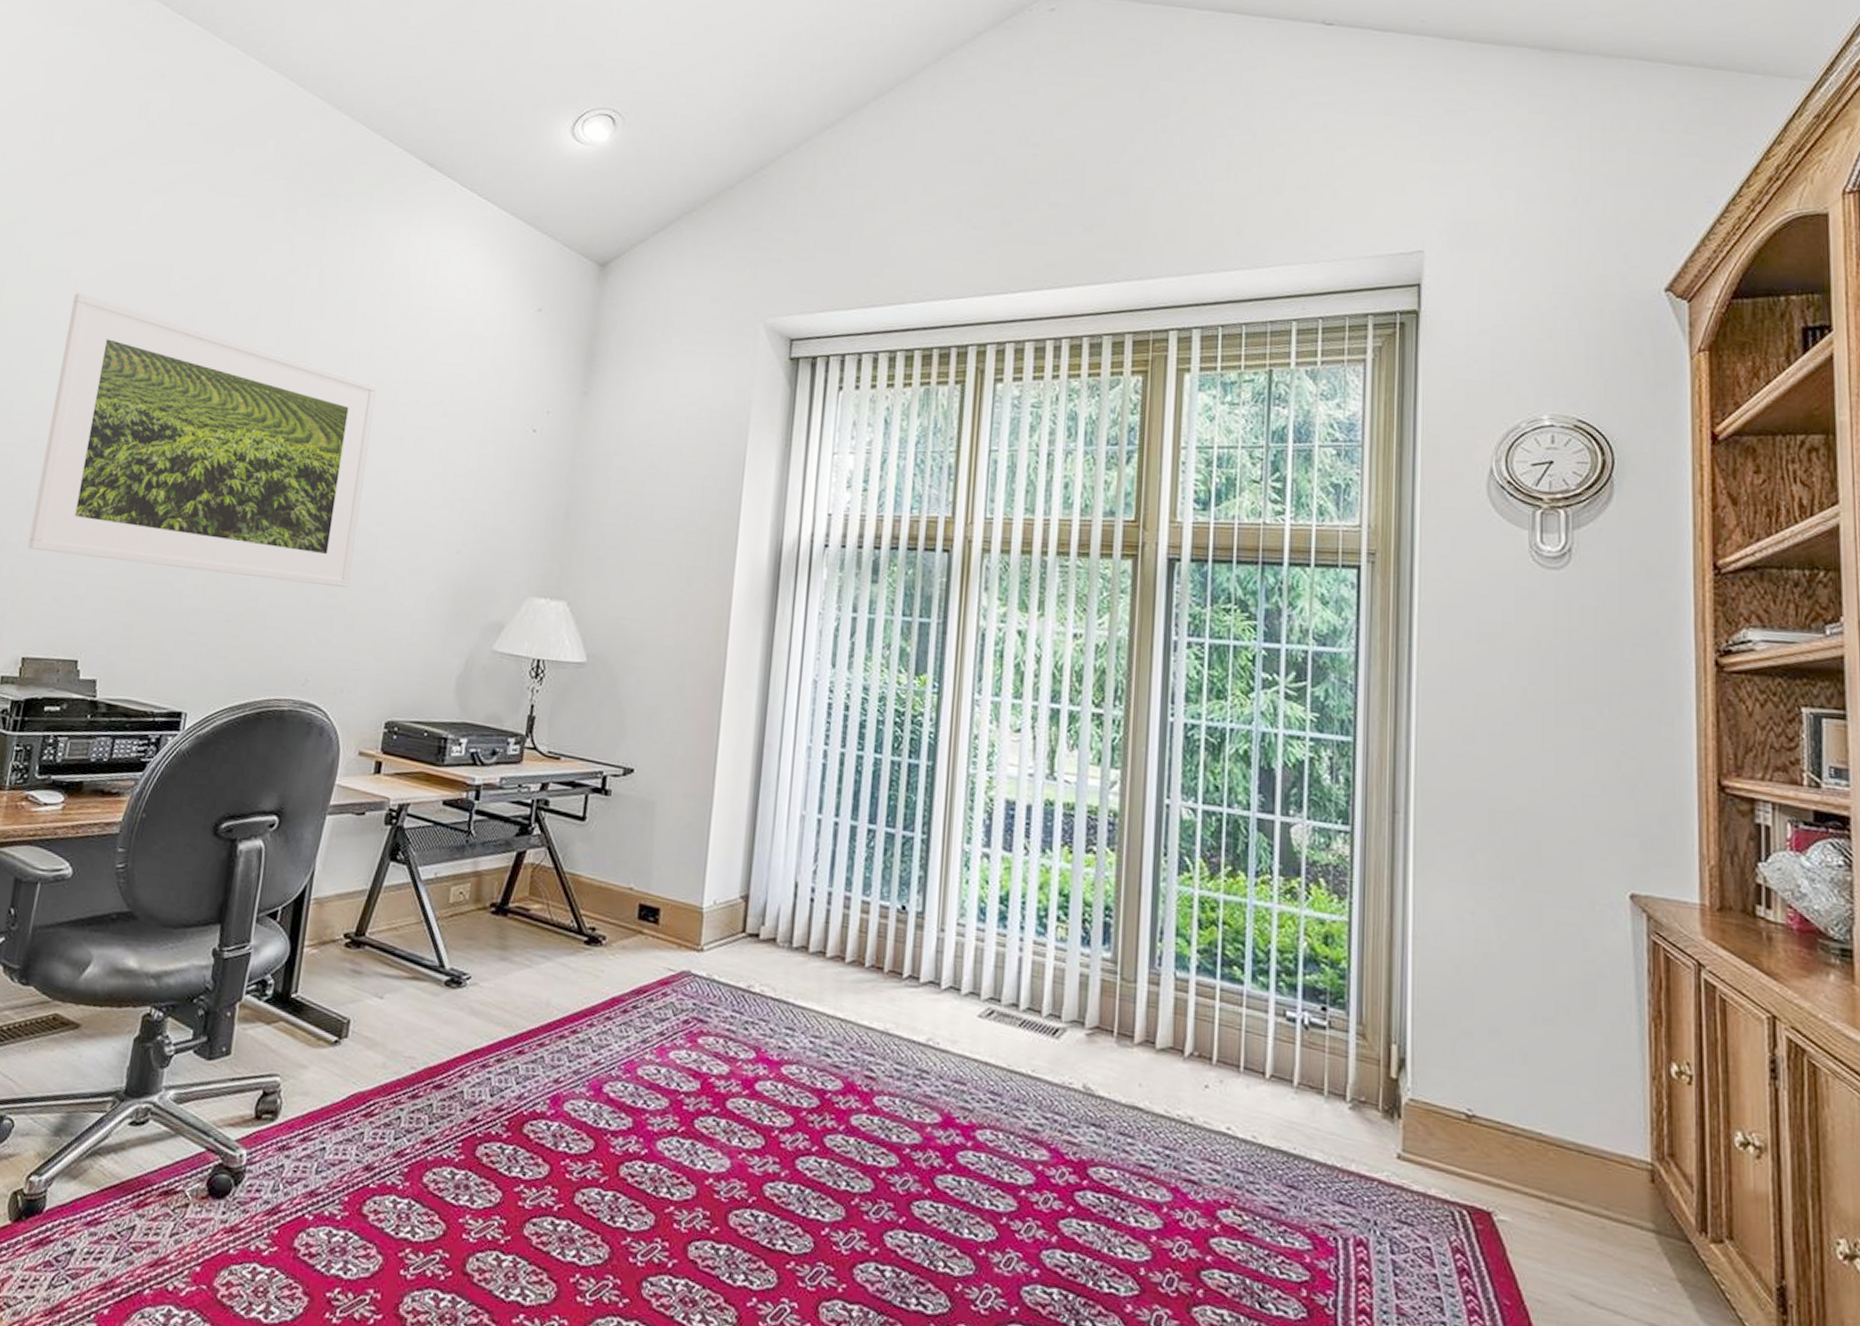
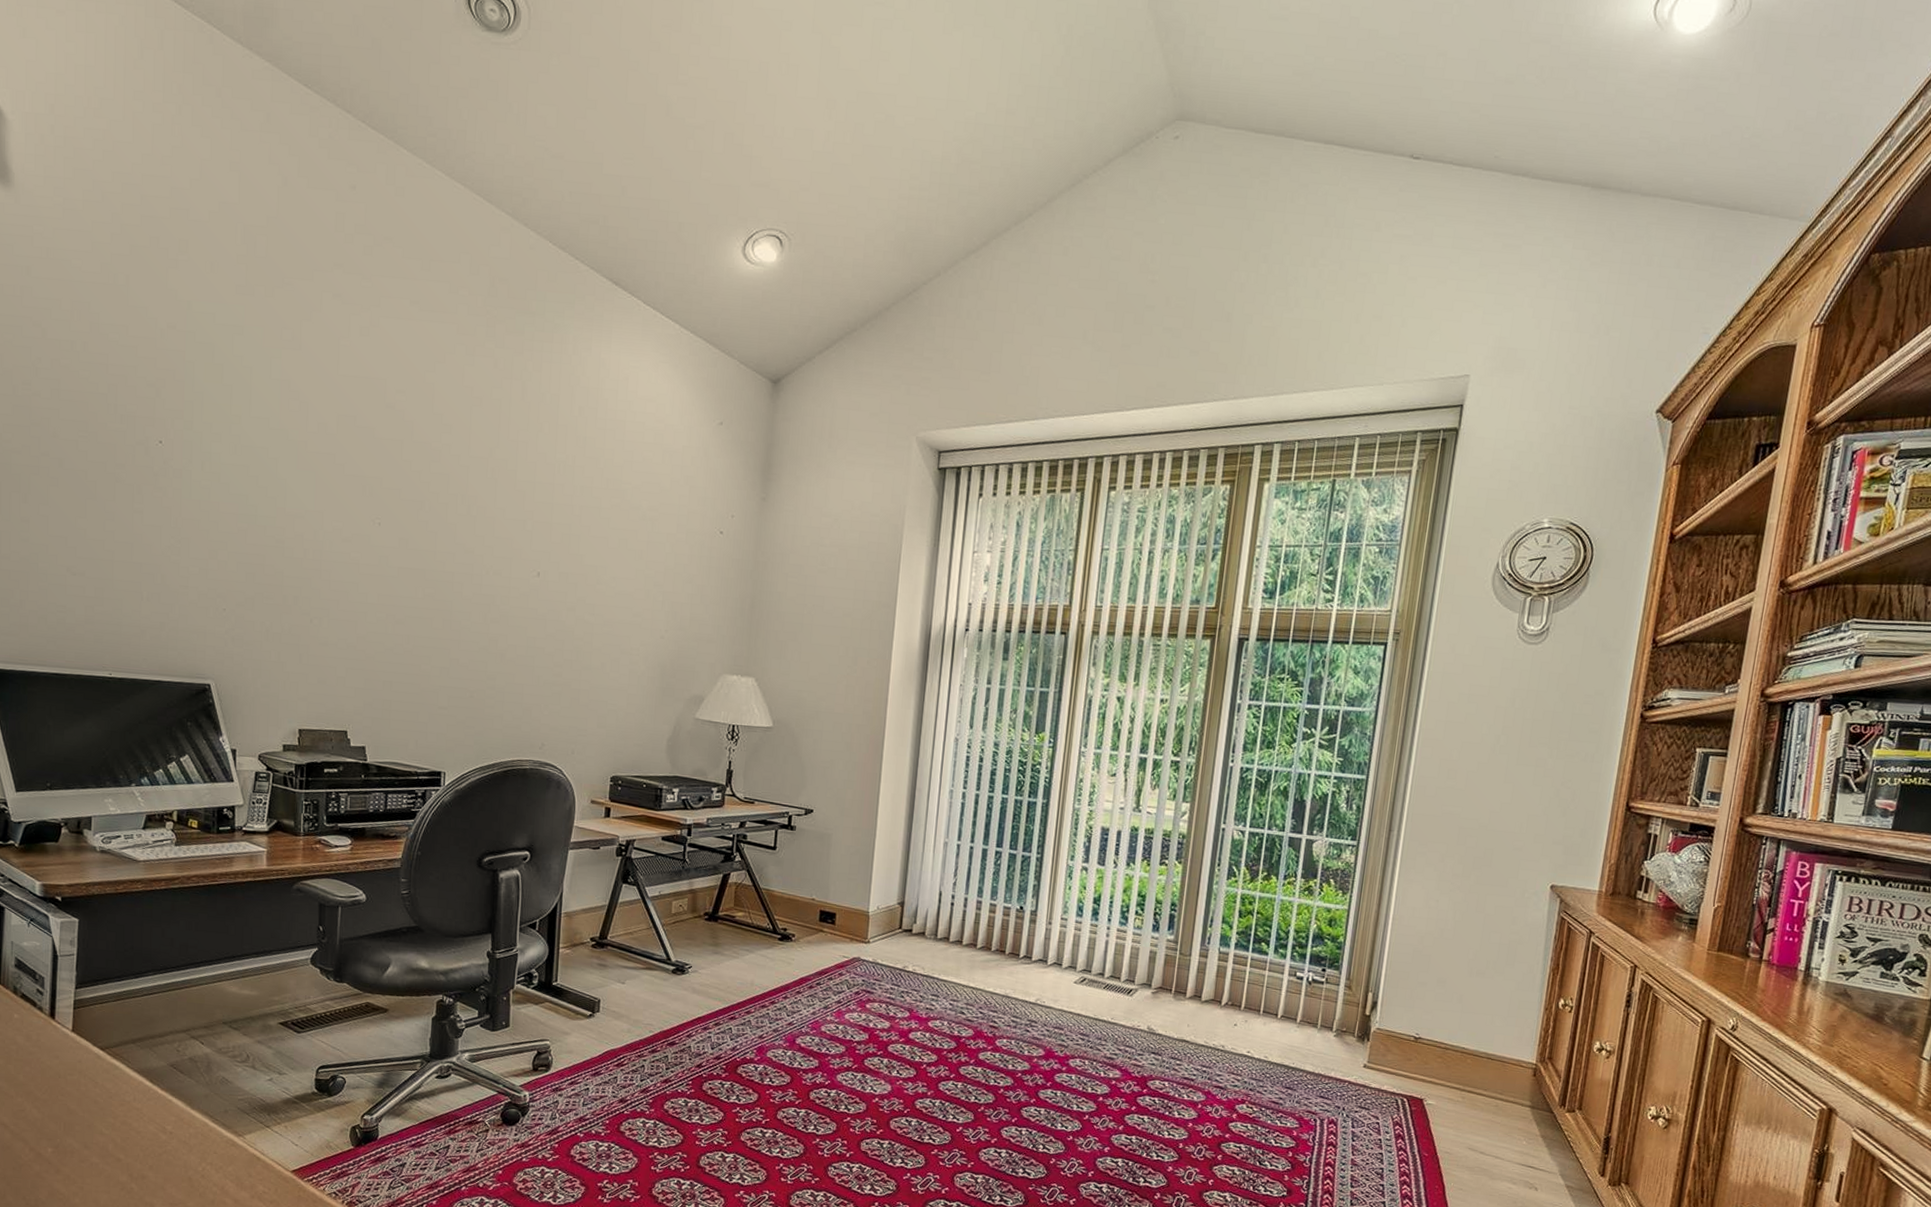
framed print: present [27,293,377,588] -> none [290,404,582,669]

